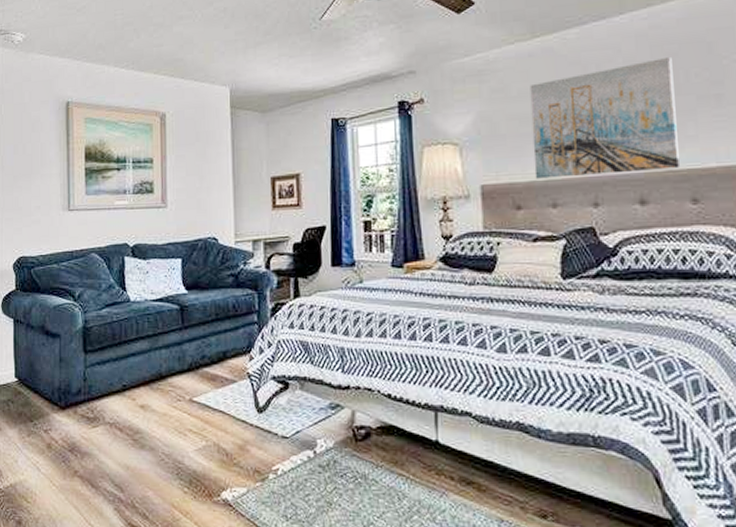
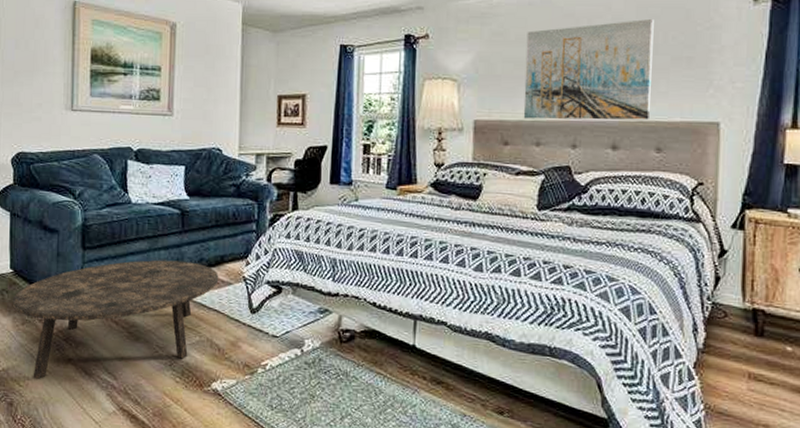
coffee table: none [18,359,223,494] -> present [12,260,219,379]

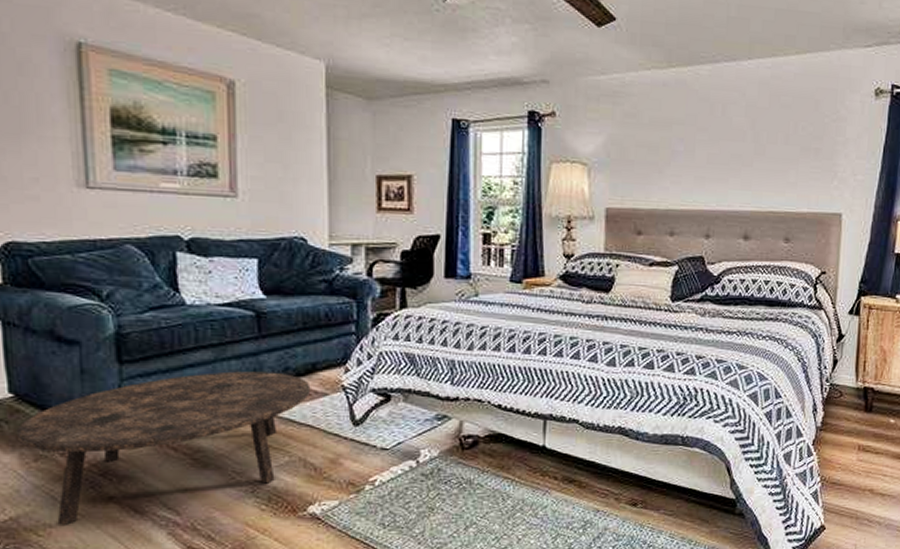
wall art: present [523,19,654,120] -> none [657,108,786,211]

